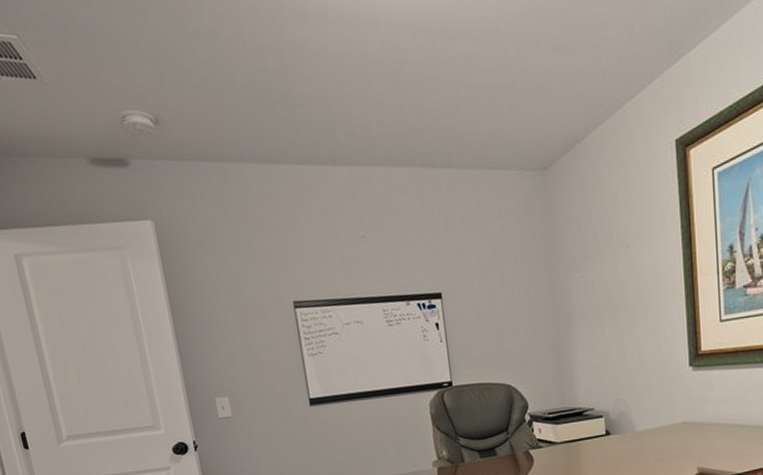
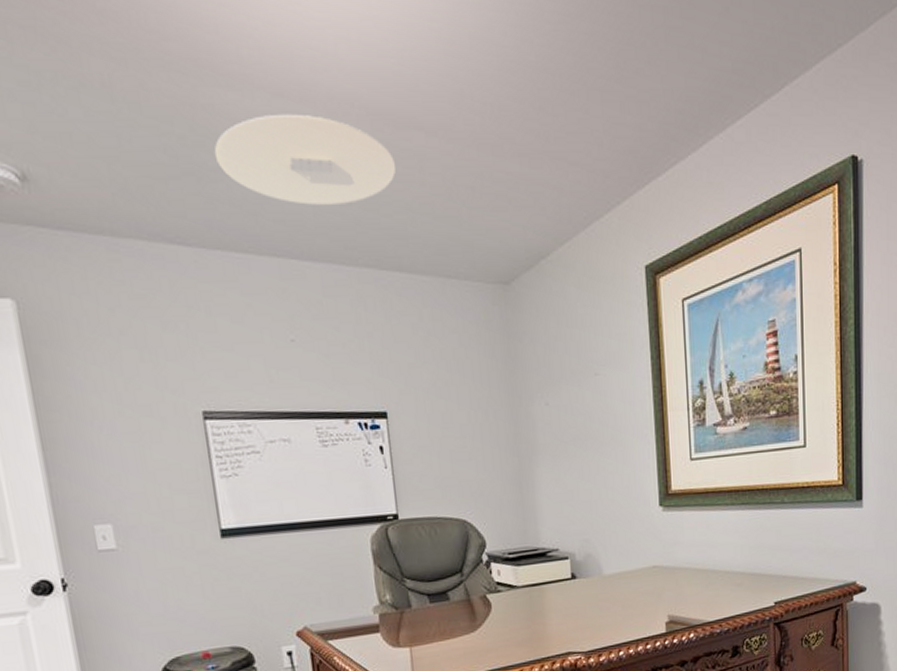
ceiling light: none [297,38,446,118] -> present [214,114,397,205]

